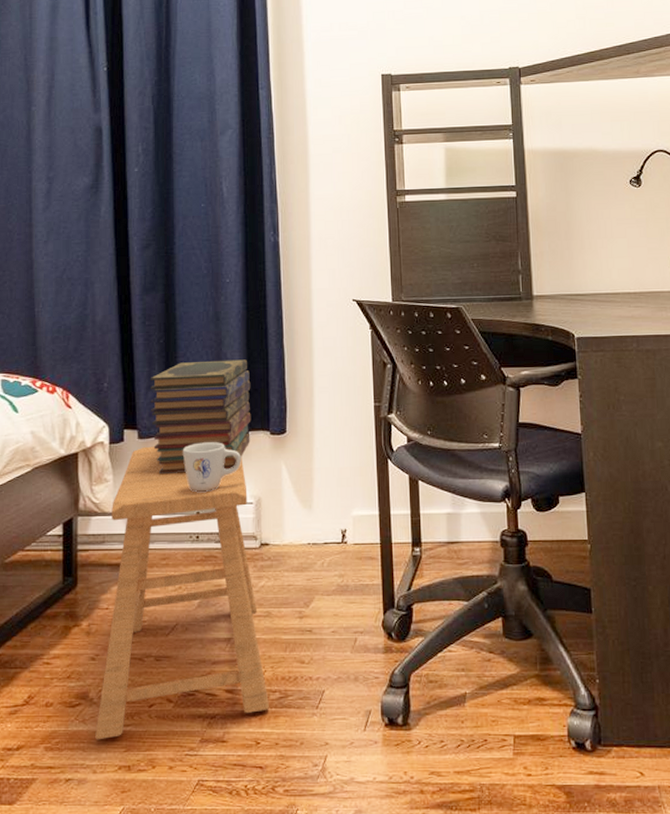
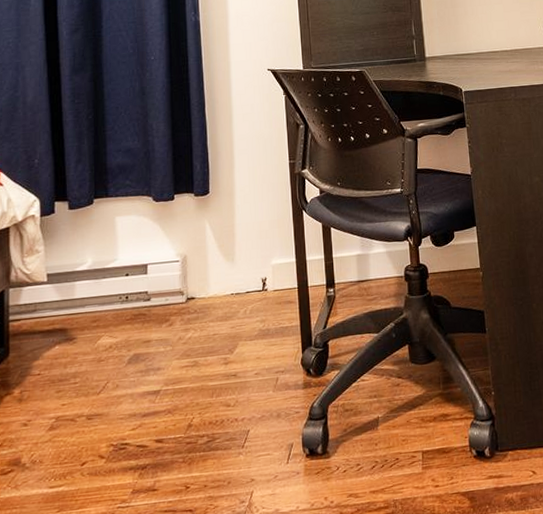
stool: present [95,446,269,740] -> none [28,215,198,504]
book stack: present [150,359,251,475] -> none [79,129,177,242]
mug: present [183,442,241,492] -> none [112,207,167,255]

